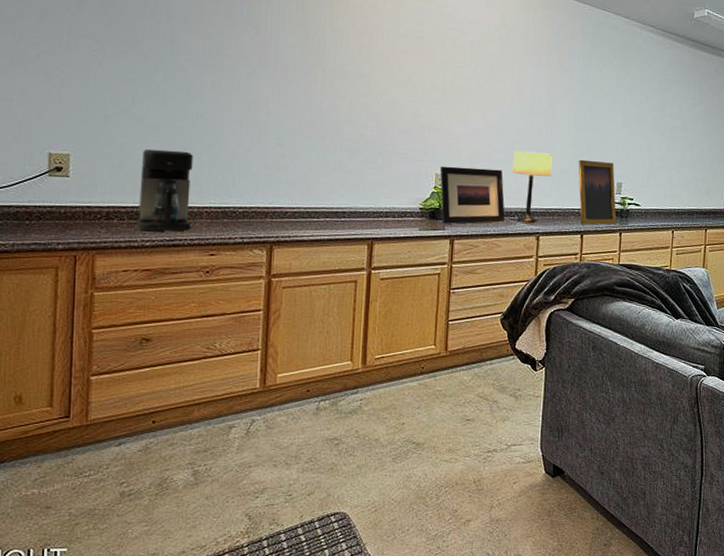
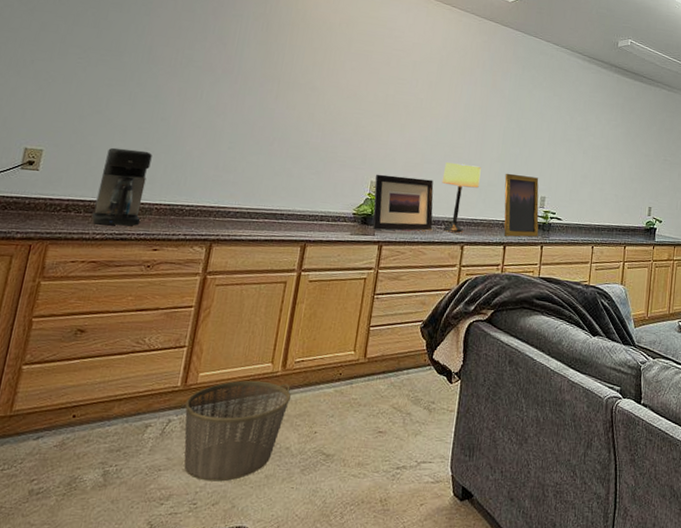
basket: none [267,378,374,474] -> present [184,380,291,482]

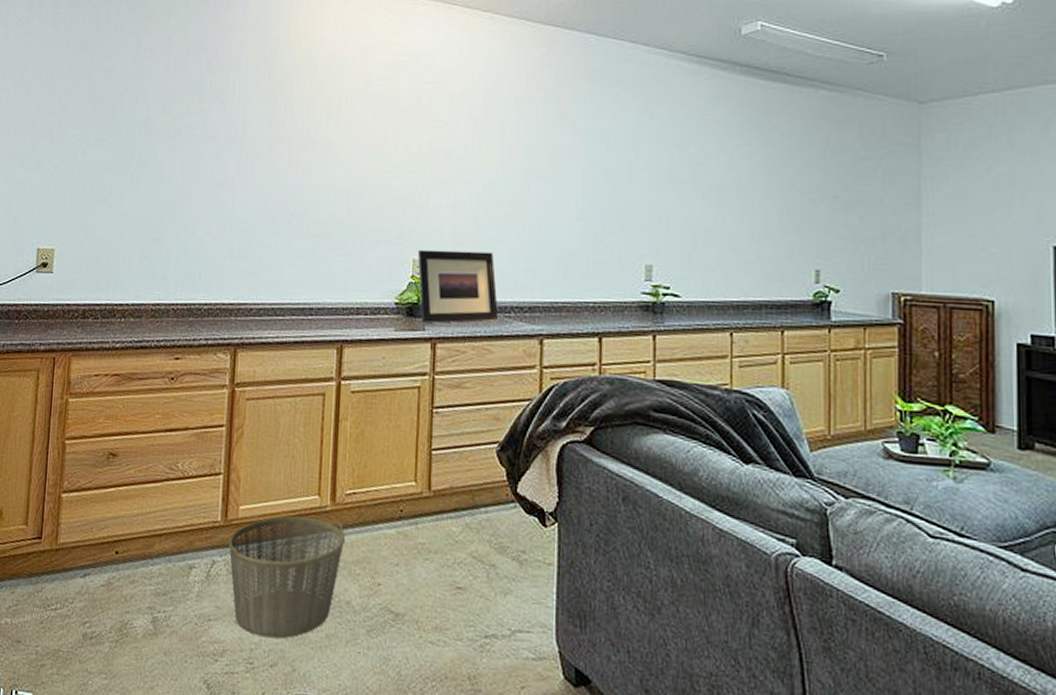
coffee maker: present [91,147,152,226] -> none [109,240,162,332]
table lamp: present [441,162,481,233] -> none [504,226,556,322]
picture frame: present [503,173,539,237] -> none [590,235,648,325]

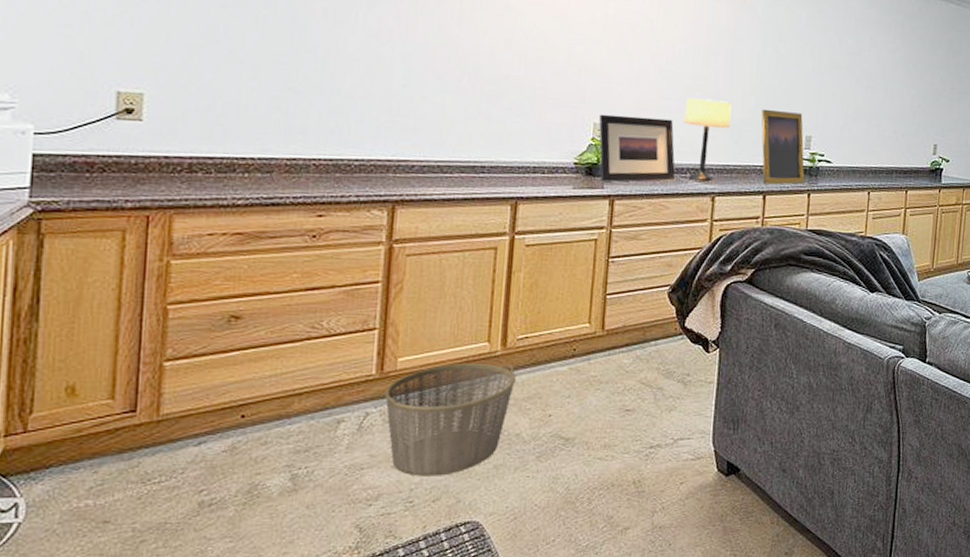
table lamp: none [504,226,556,322] -> present [683,98,732,182]
picture frame: none [590,235,648,325] -> present [761,109,805,185]

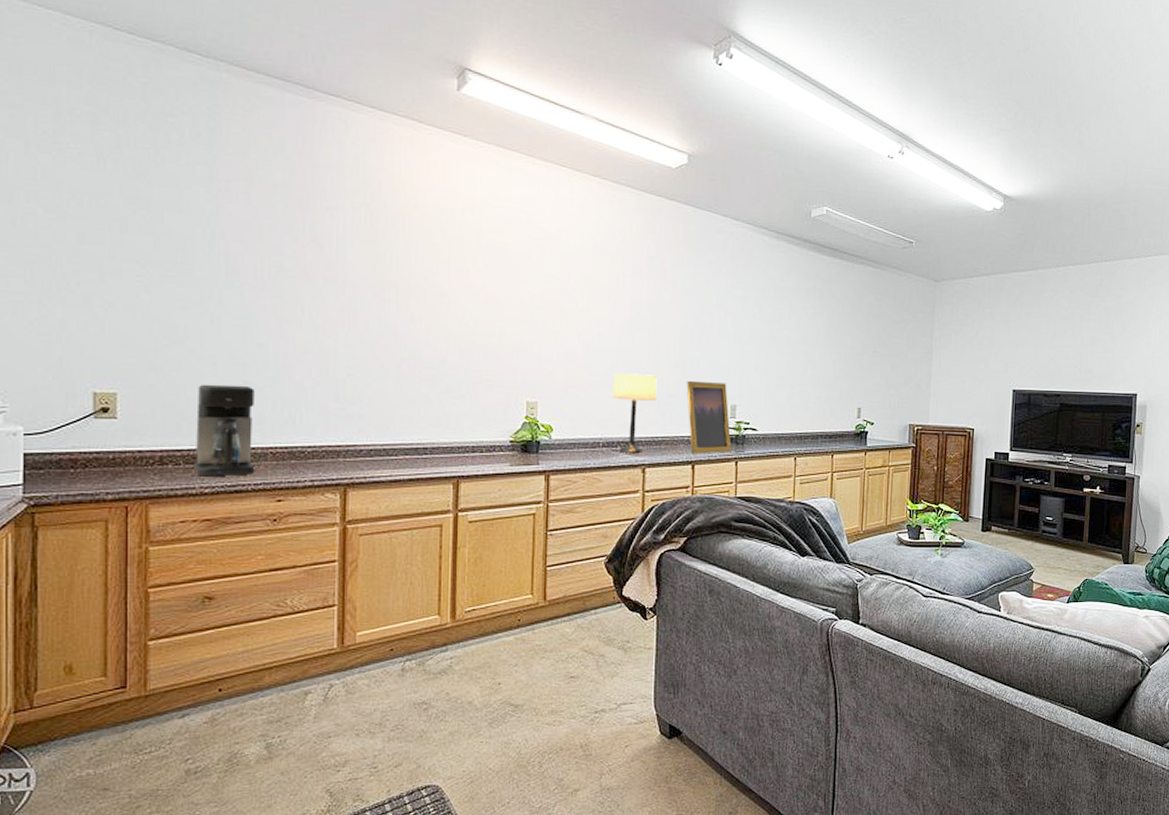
coffee maker: none [227,88,299,188] -> present [194,384,255,477]
basket: present [384,362,516,477] -> none [346,635,465,744]
picture frame: present [598,114,675,182] -> none [531,392,606,459]

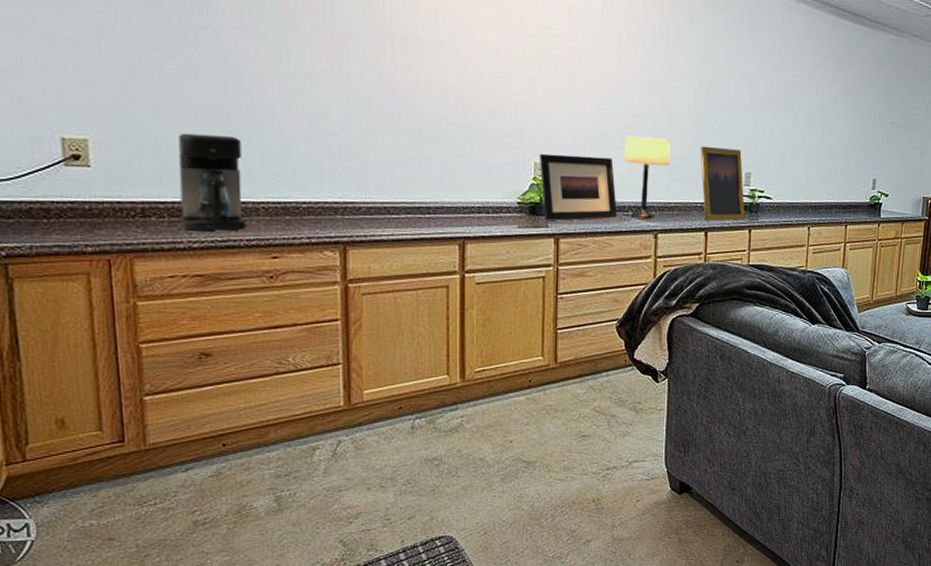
picture frame: none [531,392,606,459] -> present [538,153,617,221]

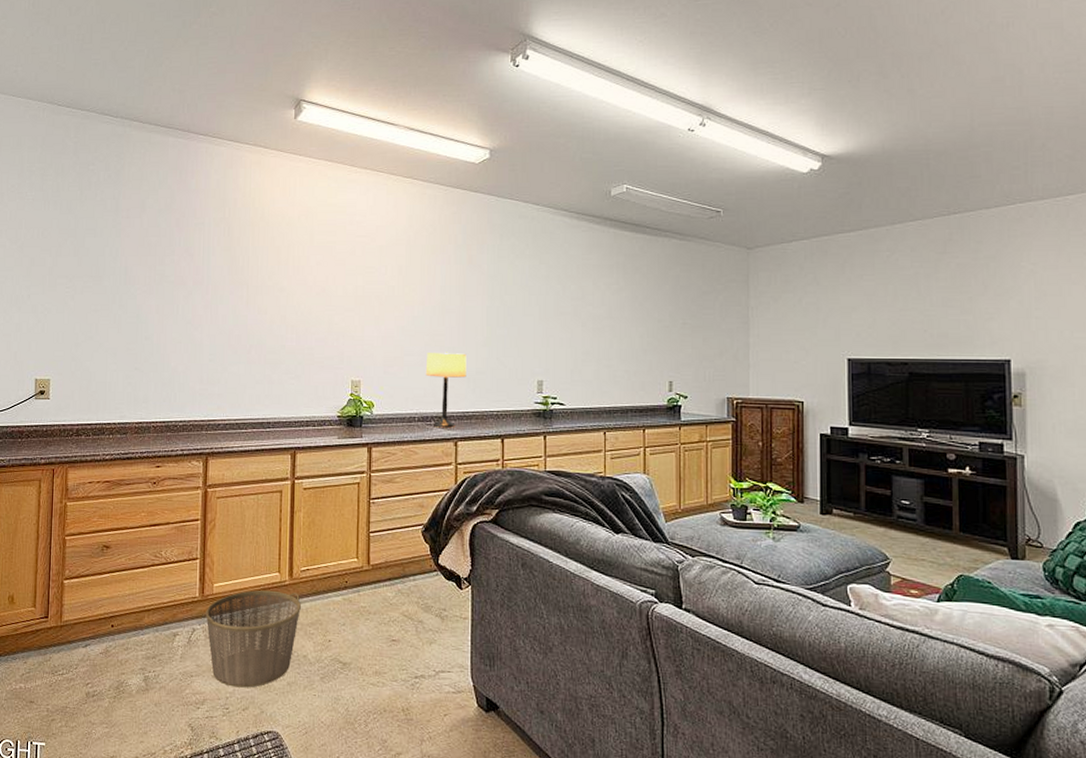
coffee maker: present [178,132,247,231] -> none [99,371,142,446]
basket: none [354,394,476,497] -> present [205,590,301,688]
picture frame: present [538,153,617,221] -> none [355,372,421,432]
picture frame: present [700,146,745,221] -> none [494,358,540,428]

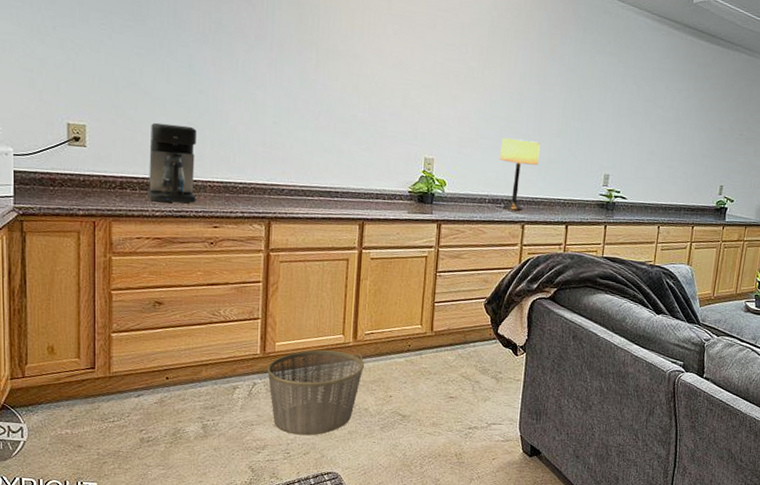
coffee maker: none [99,371,142,446] -> present [147,122,197,203]

